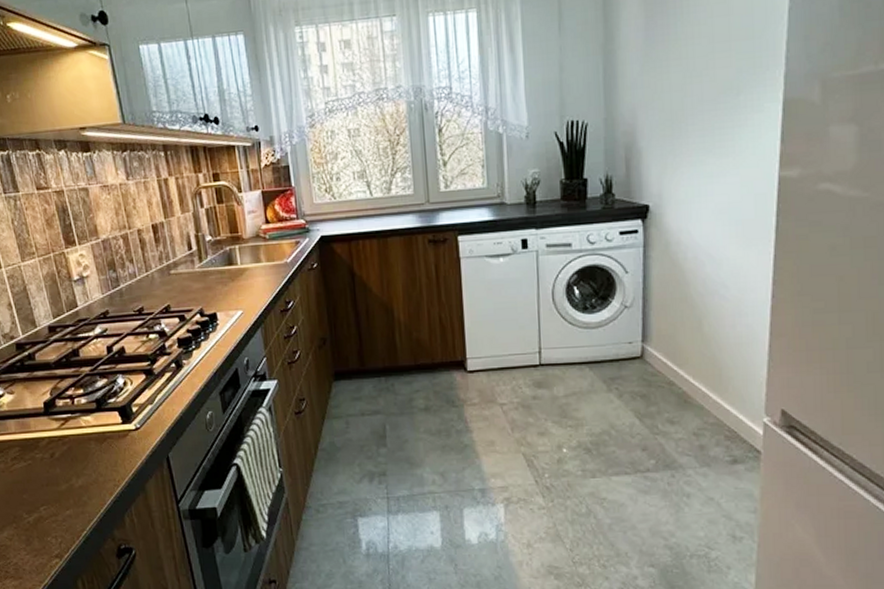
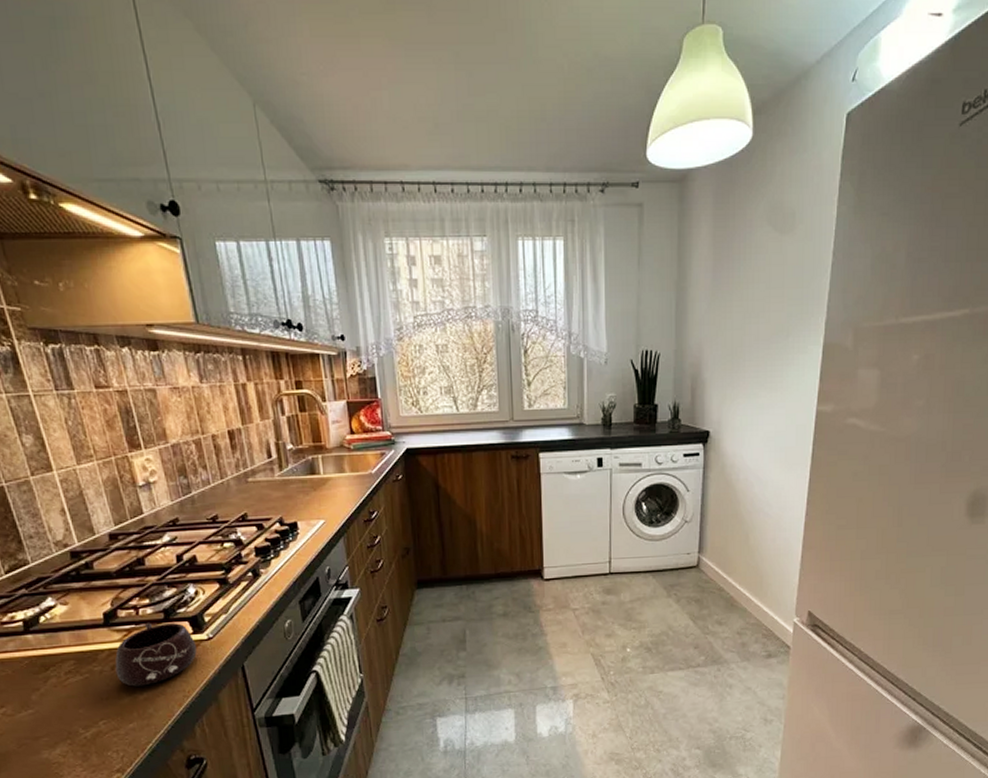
mug: none [53,411,126,474] -> present [115,622,197,687]

